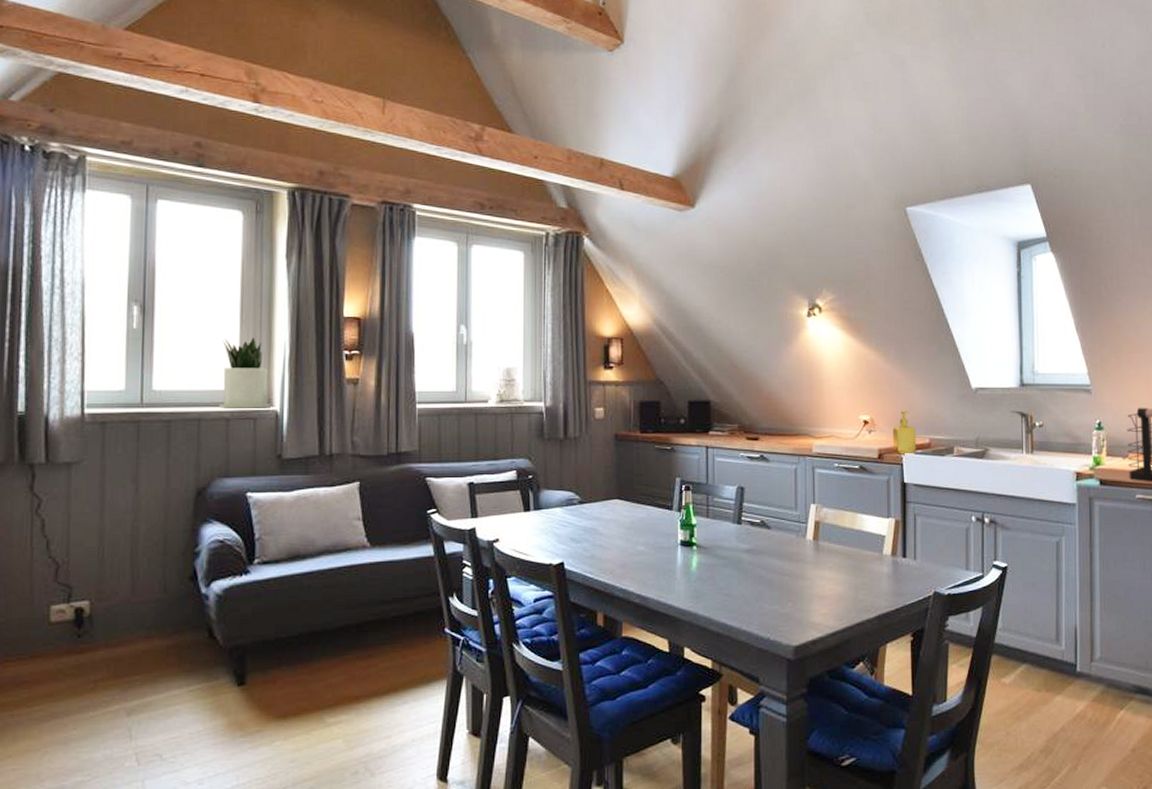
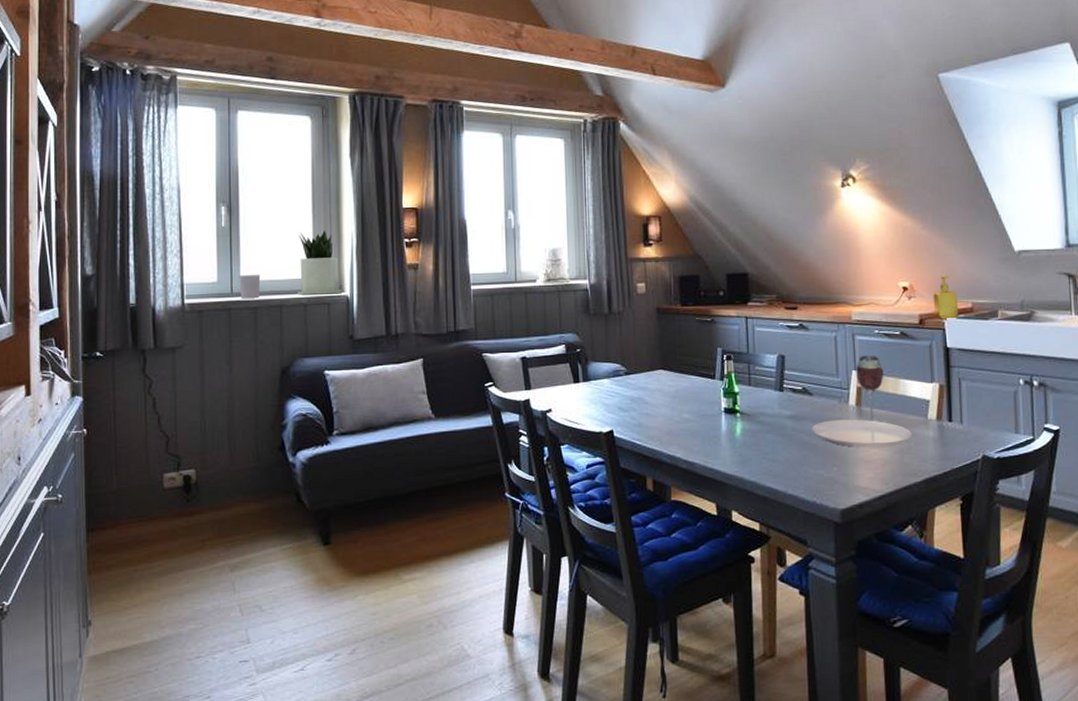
candle holder: none [151,384,177,411] -> present [239,275,261,299]
plate: none [768,554,867,584] -> present [812,419,912,449]
wineglass: none [814,488,842,558] -> present [856,355,884,423]

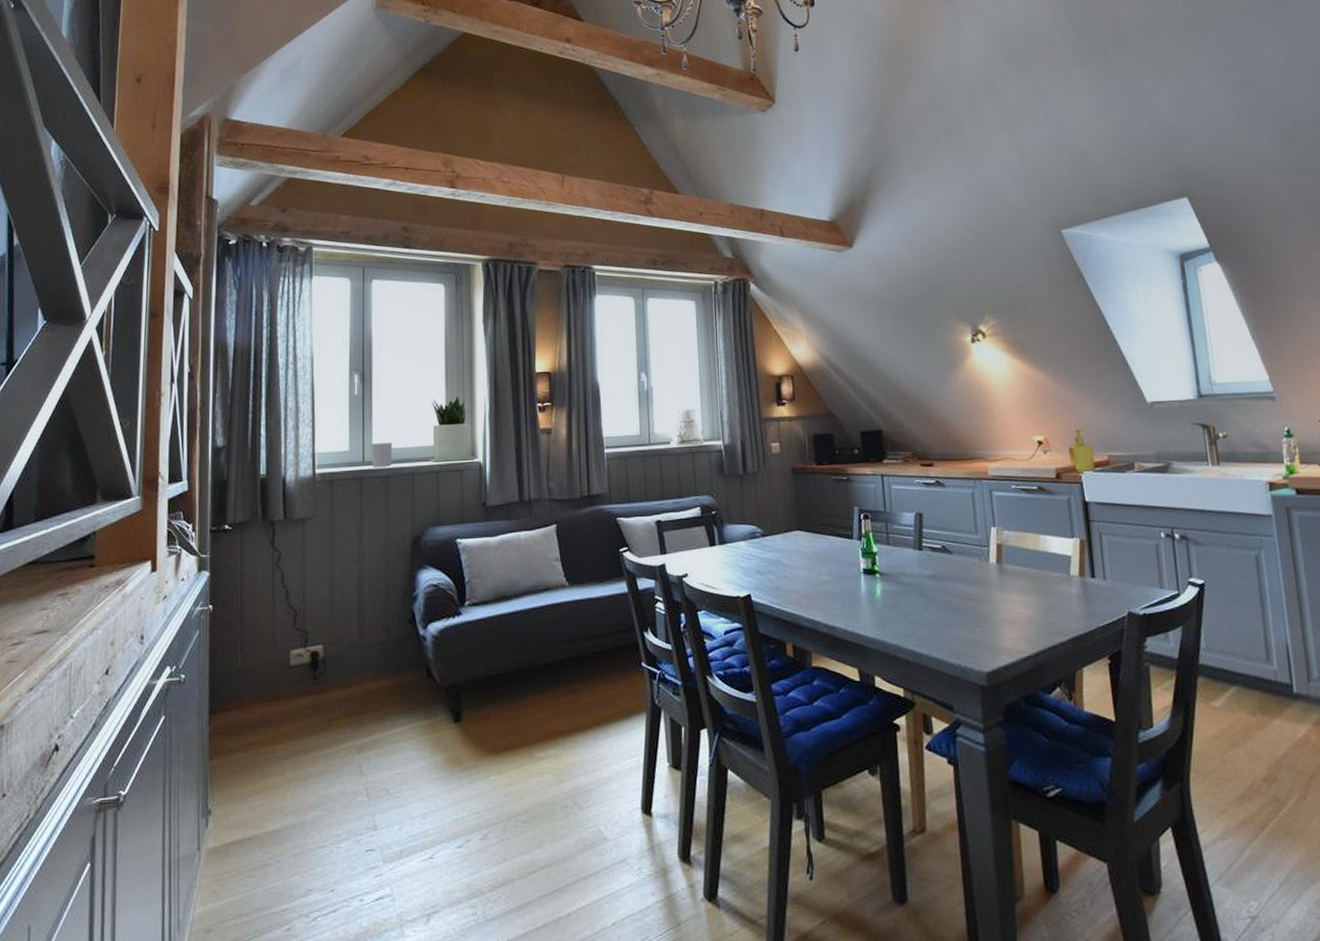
plate: present [812,419,912,449] -> none [953,577,1055,608]
wineglass: present [856,355,884,423] -> none [994,511,1024,581]

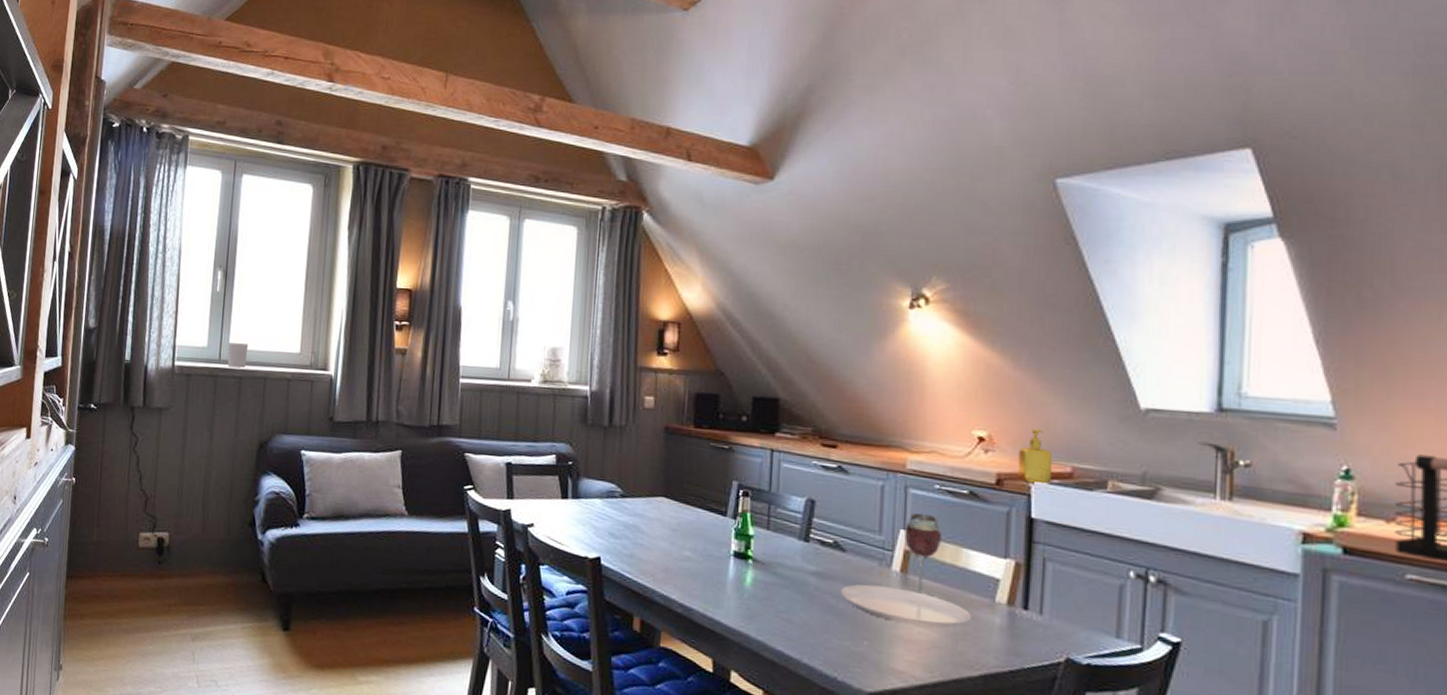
planter: present [430,396,476,464] -> none [283,304,328,373]
plate: none [953,577,1055,608] -> present [840,584,972,629]
wineglass: none [994,511,1024,581] -> present [904,512,942,598]

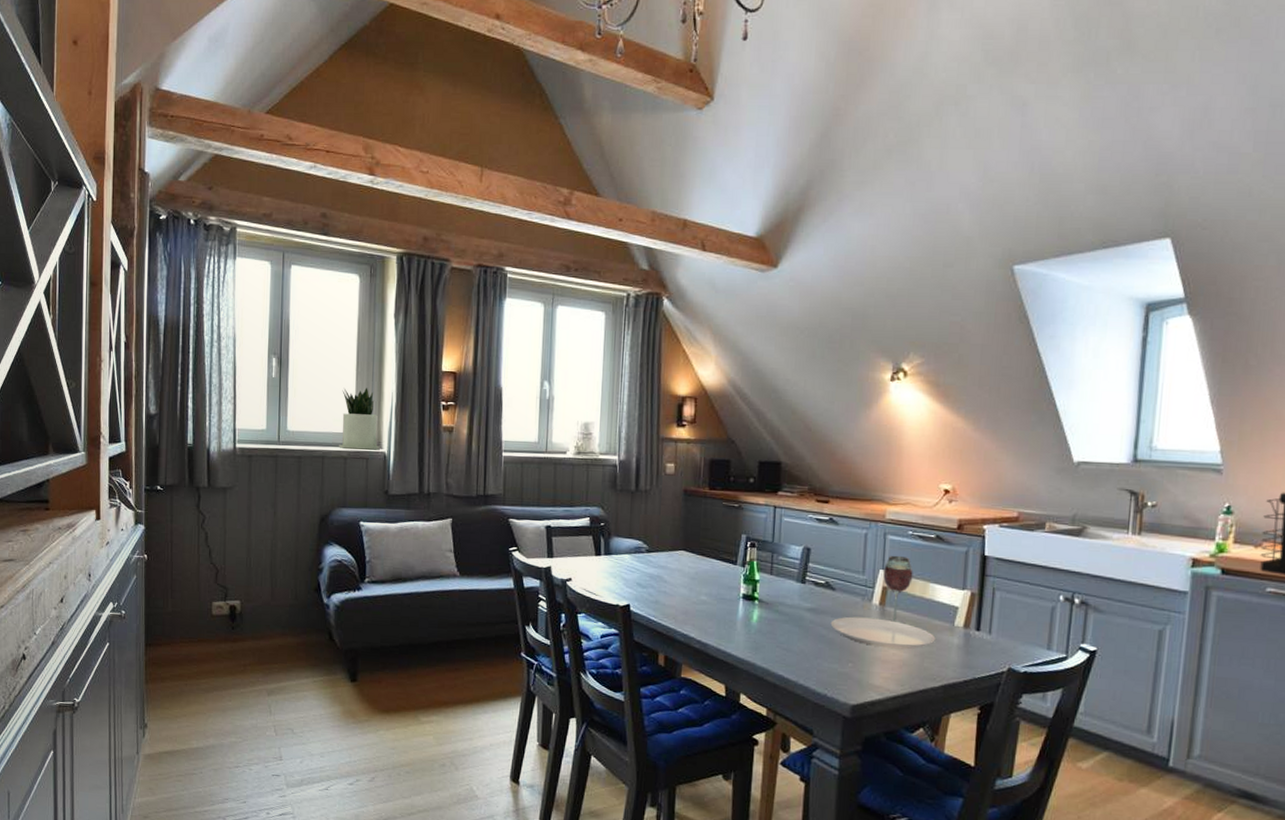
candle holder: present [227,342,249,368] -> none [286,425,306,449]
planter: none [283,304,328,373] -> present [339,387,381,451]
soap dispenser: present [1017,428,1053,485] -> none [975,481,1003,527]

